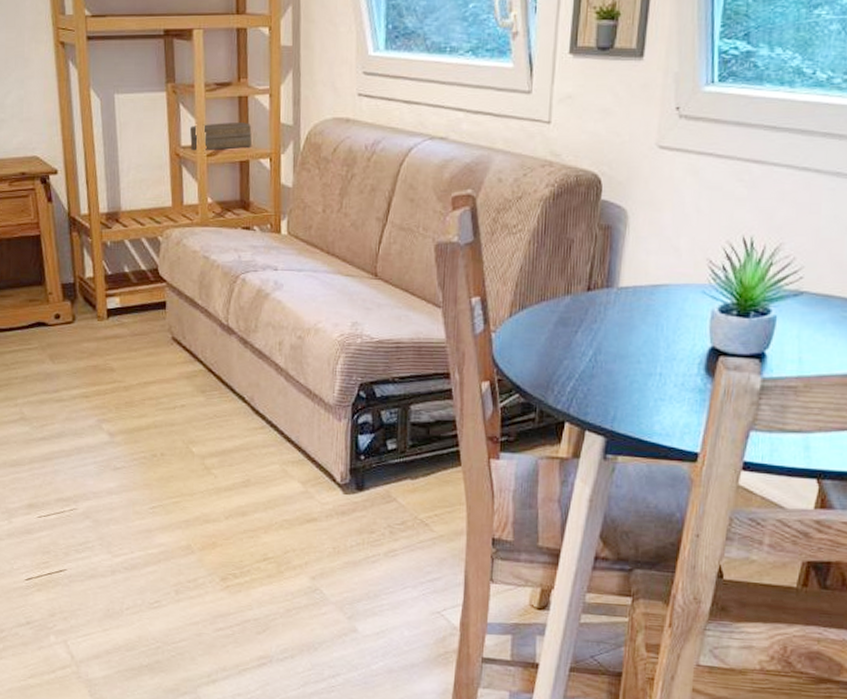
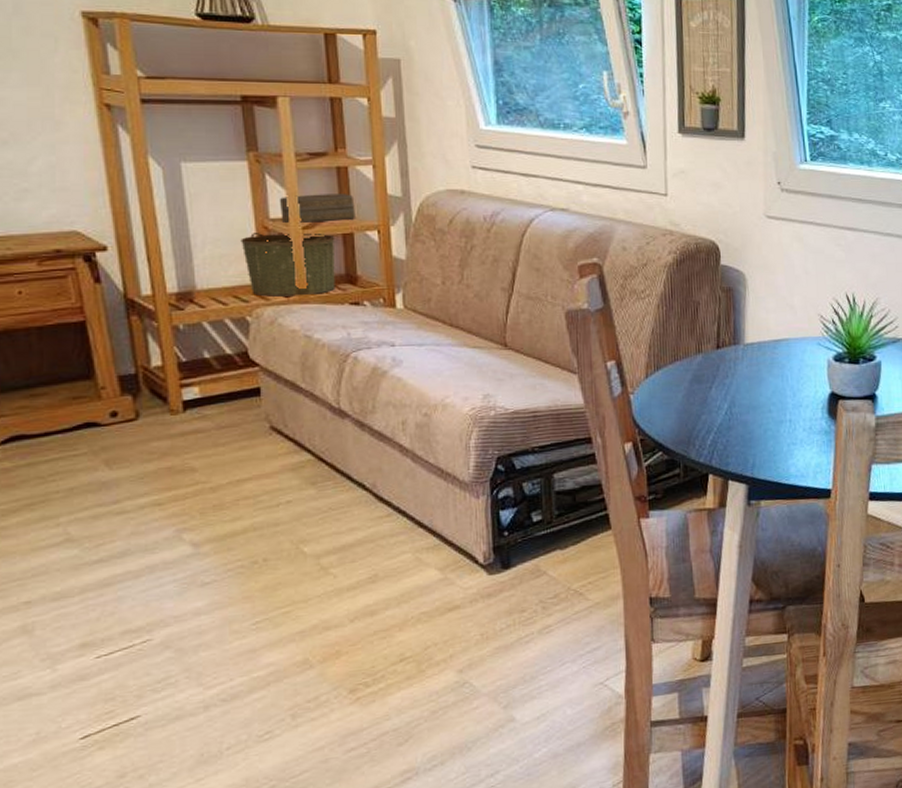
basket: none [157,159,234,219] -> present [241,233,335,297]

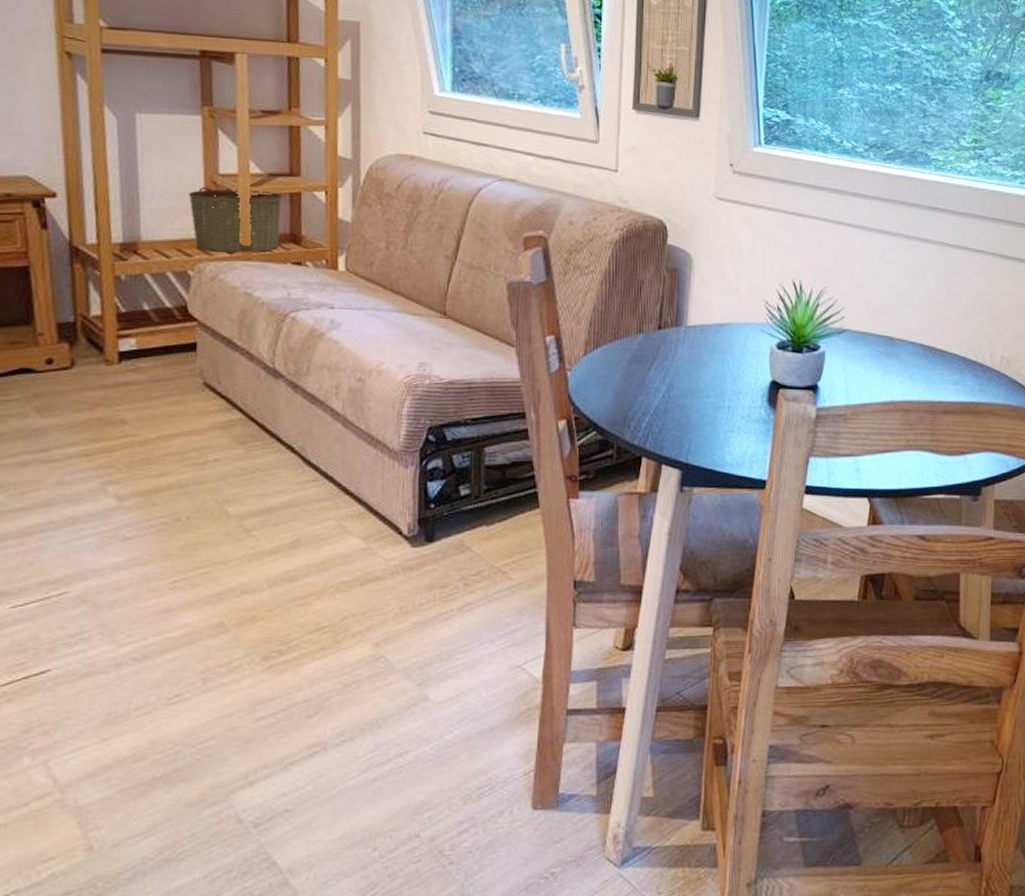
decorative box: present [279,194,355,223] -> none [229,151,305,180]

